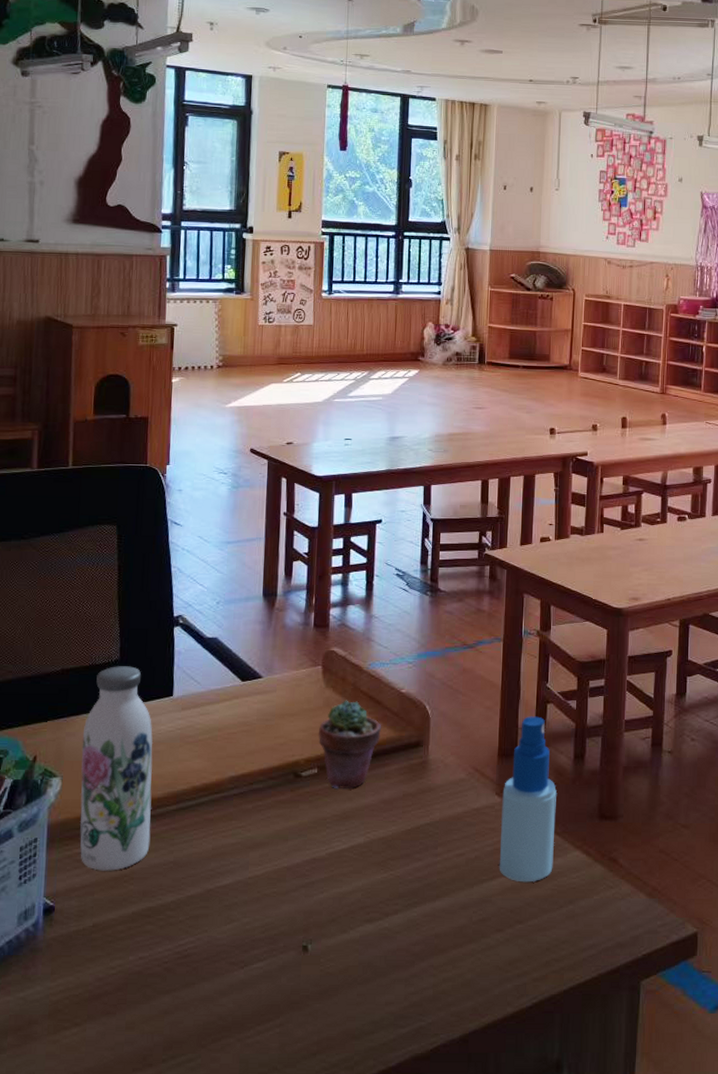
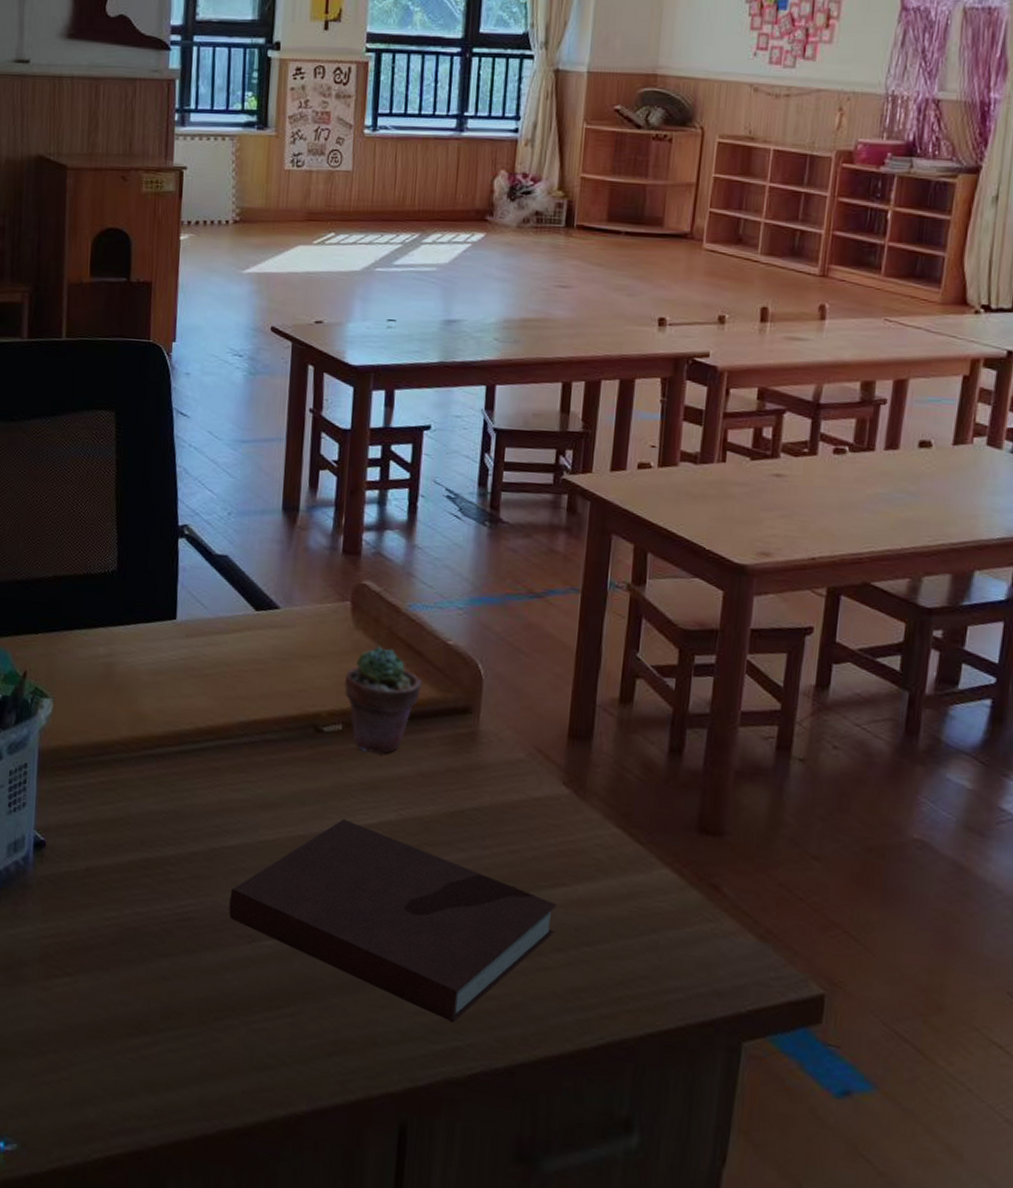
water bottle: present [79,666,153,871] -> none [72,578,154,811]
notebook: none [224,848,496,1007] -> present [229,819,557,1023]
spray bottle: present [499,716,558,883] -> none [563,691,644,898]

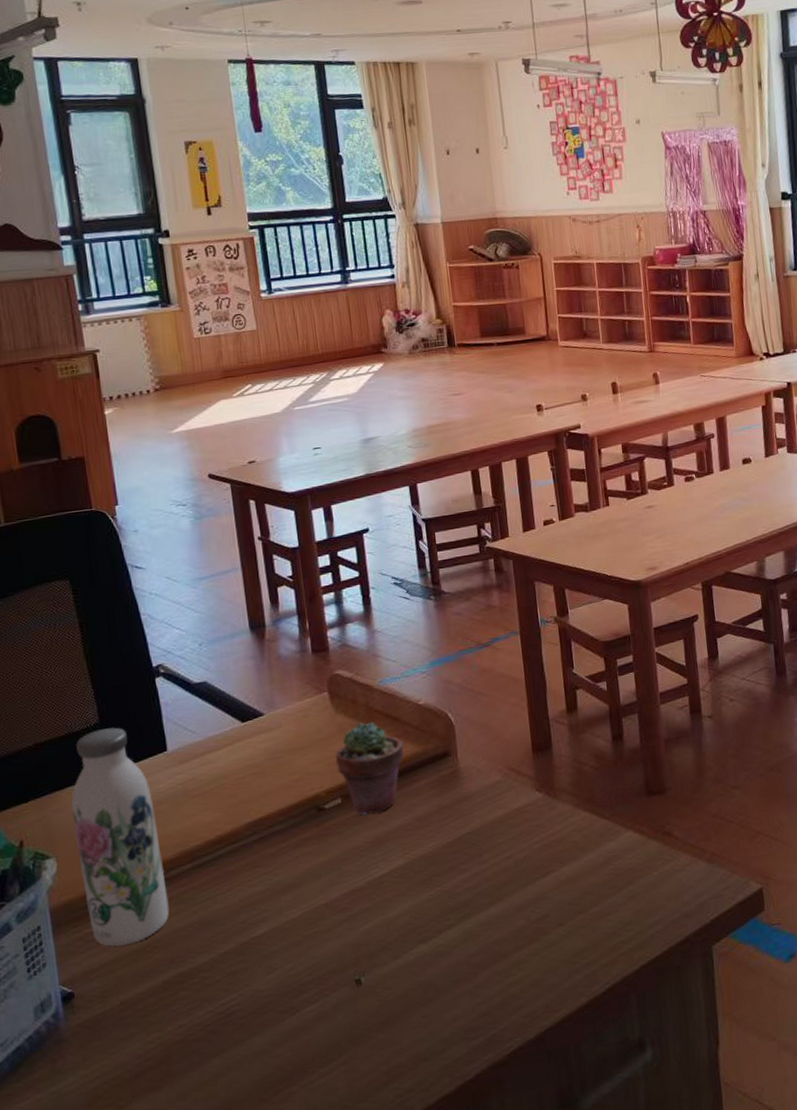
water bottle: none [72,578,154,811] -> present [71,727,170,947]
notebook: present [229,819,557,1023] -> none [267,877,554,1016]

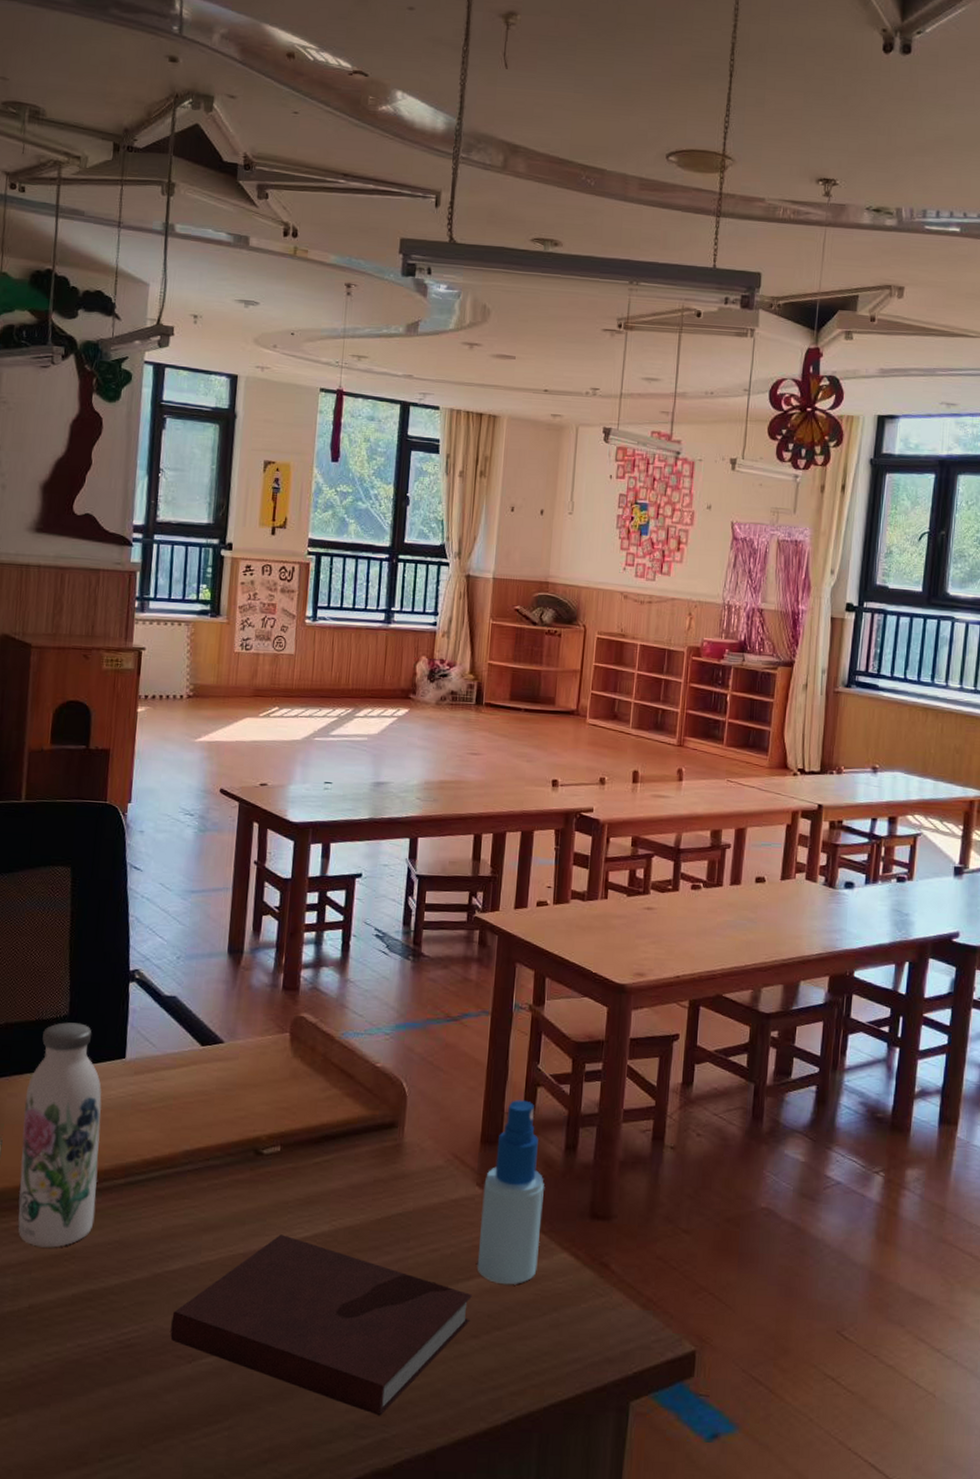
notebook: none [267,877,554,1016] -> present [170,1234,472,1416]
potted succulent: present [335,721,404,816] -> none [282,1072,354,1172]
spray bottle: none [542,704,607,873] -> present [477,1100,545,1285]

